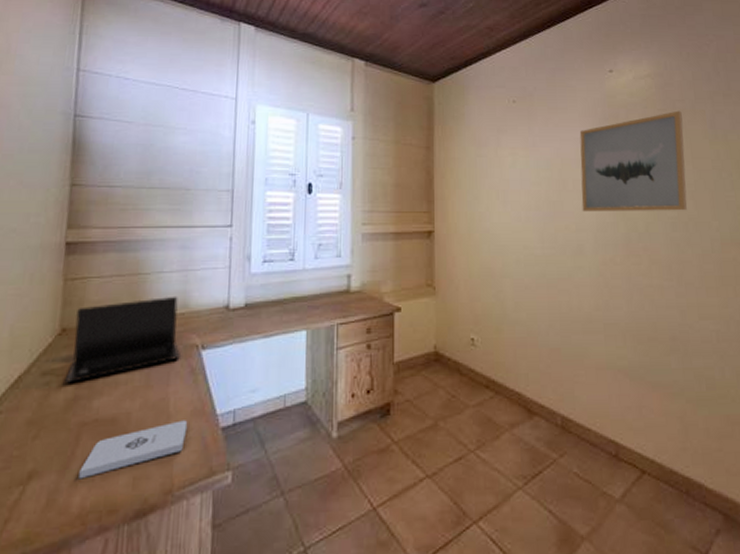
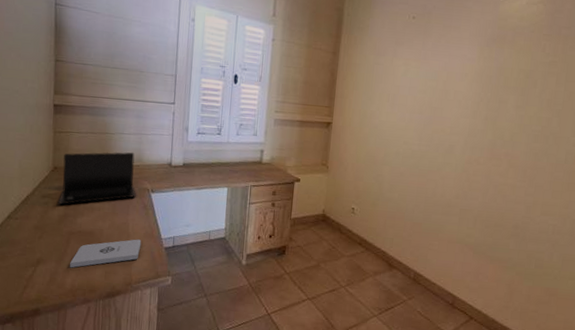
wall art: present [579,110,687,212] -> none [458,37,565,126]

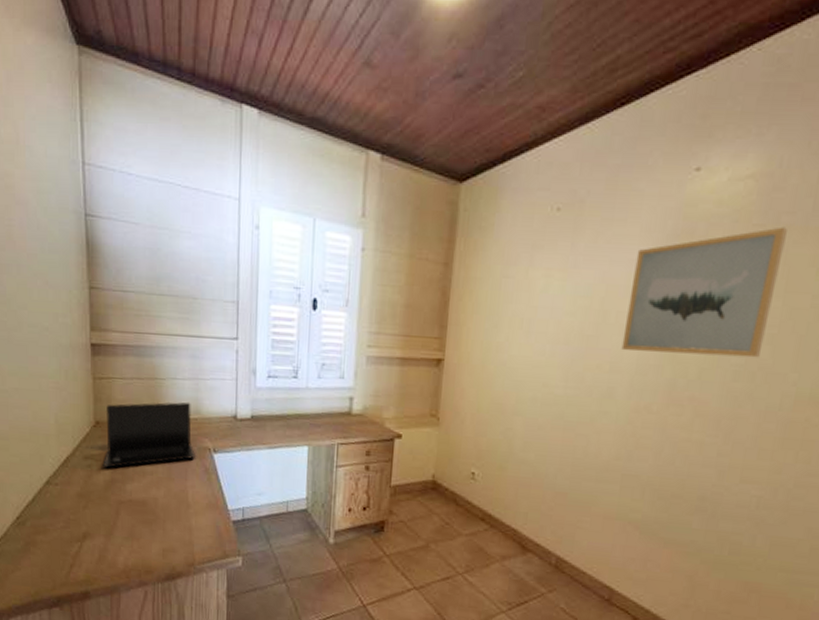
notepad: present [70,239,142,268] -> none [121,510,204,544]
wall art: none [458,37,565,126] -> present [621,226,787,358]

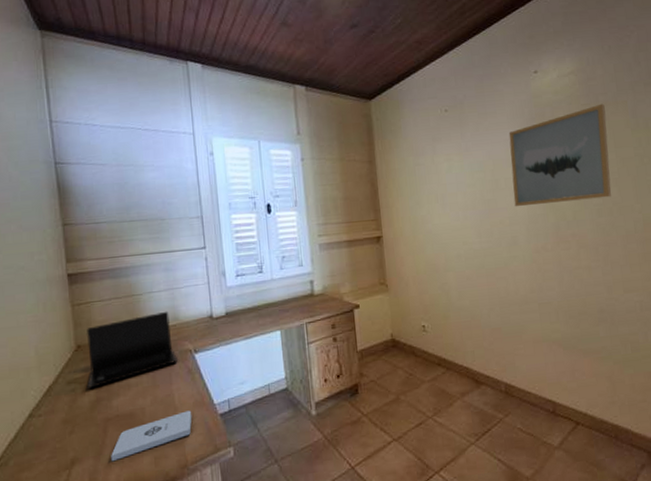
notepad: none [121,510,204,544] -> present [111,410,192,462]

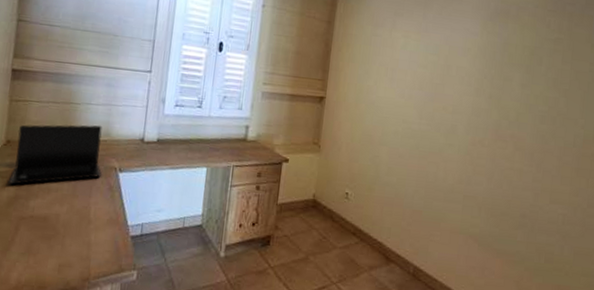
notepad: present [111,410,192,462] -> none [17,226,105,260]
wall art: present [508,103,611,207] -> none [461,13,570,107]

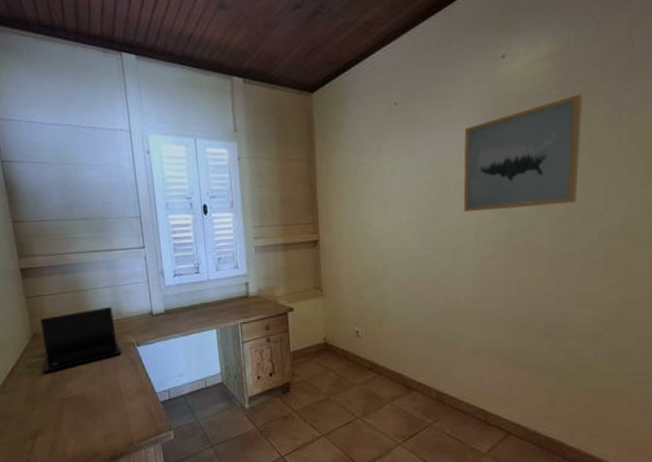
wall art: none [461,13,570,107] -> present [463,94,582,213]

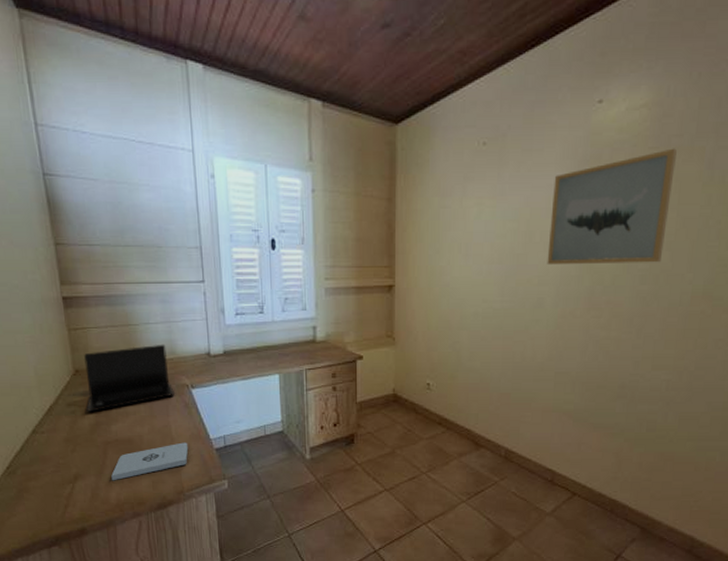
notepad: none [67,397,137,436] -> present [111,442,189,481]

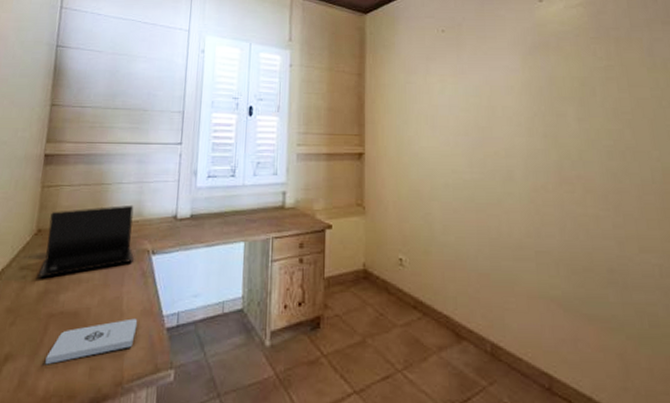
wall art: present [547,148,677,265] -> none [509,38,624,140]

